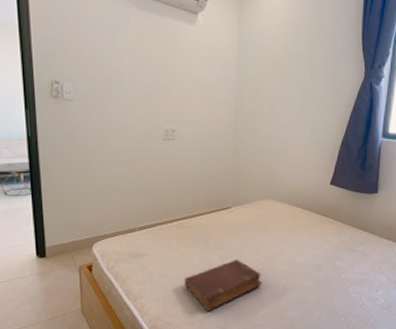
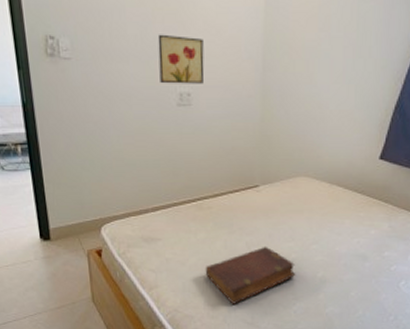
wall art: none [148,81,187,122] -> present [157,34,205,84]

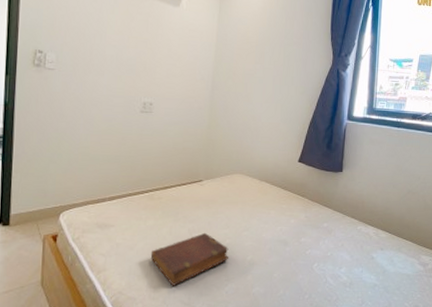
wall art: present [157,34,205,84] -> none [128,56,167,96]

